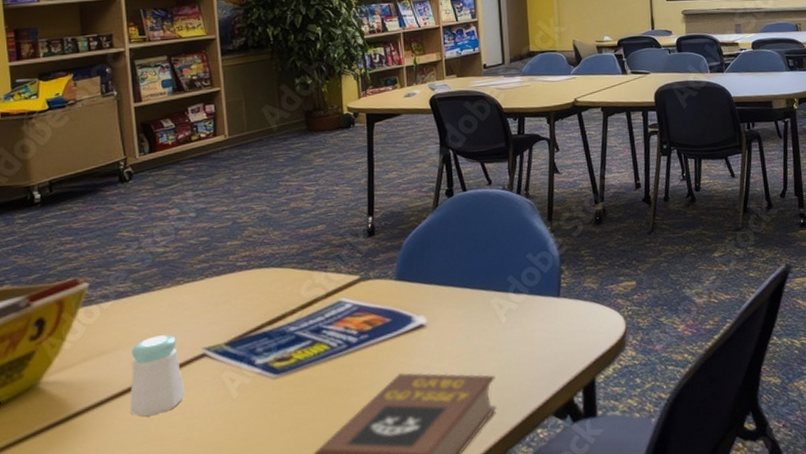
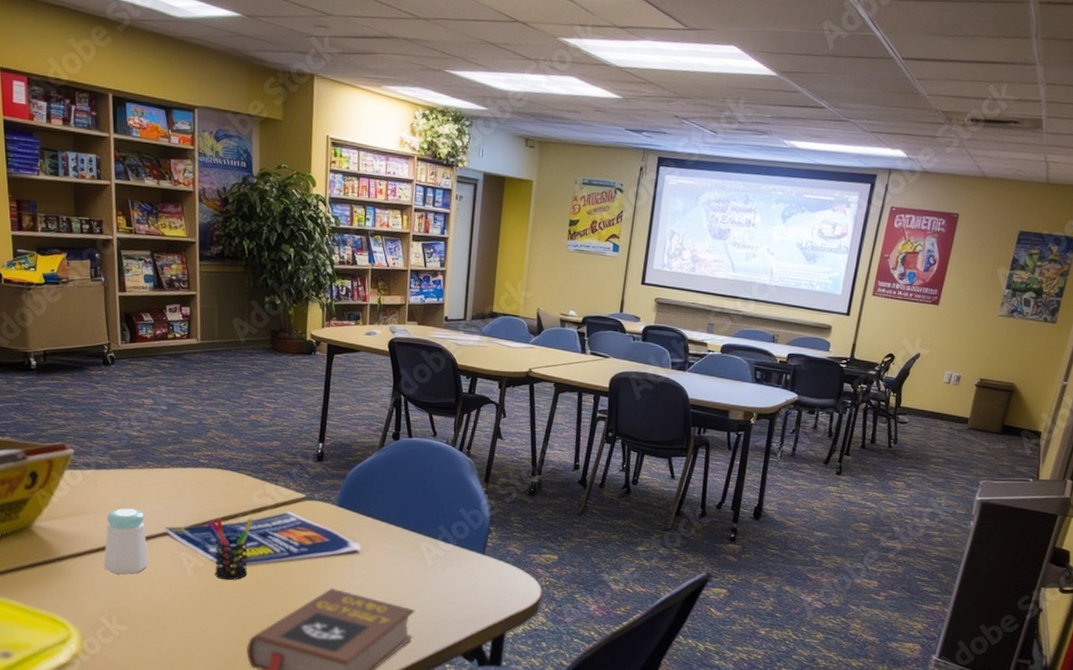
pen holder: none [249,315,303,394] -> present [206,518,253,581]

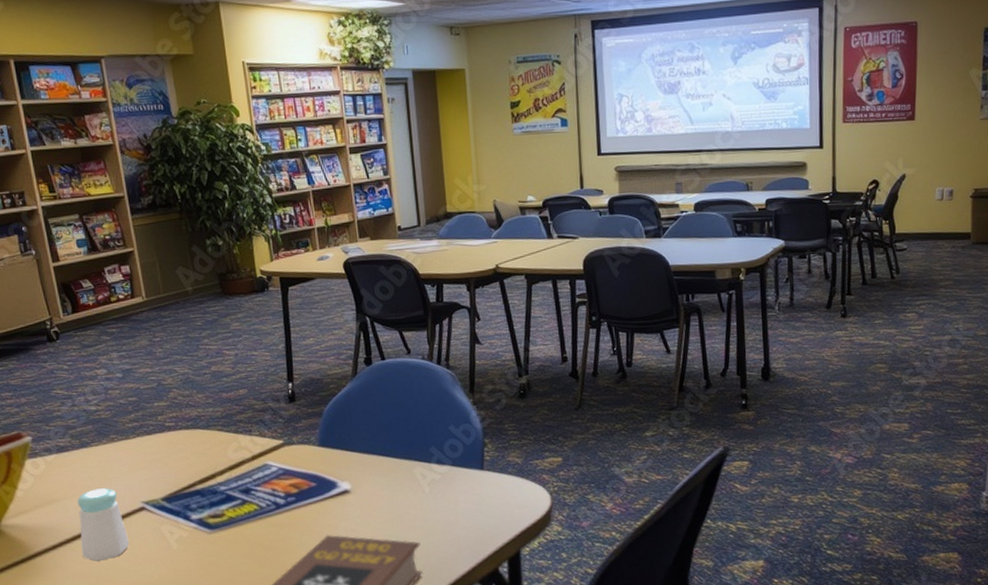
pen holder: present [206,518,253,581] -> none [183,476,236,547]

